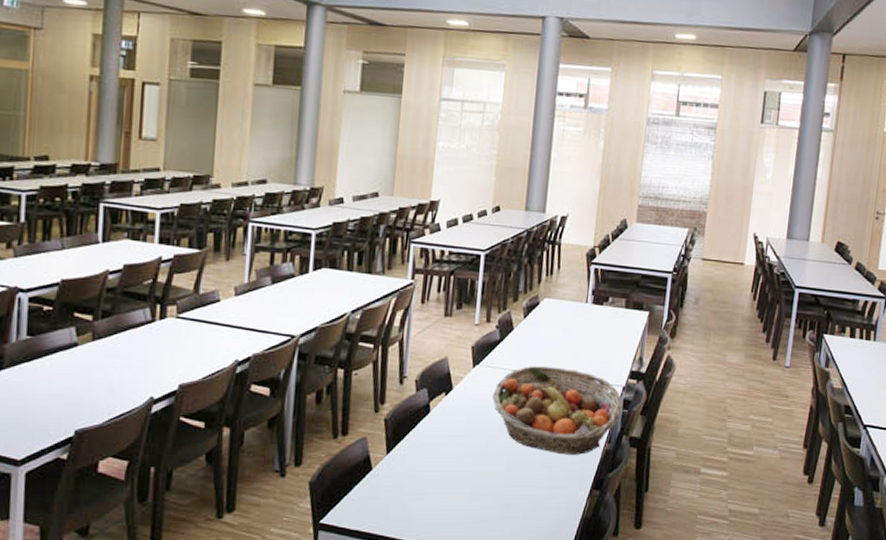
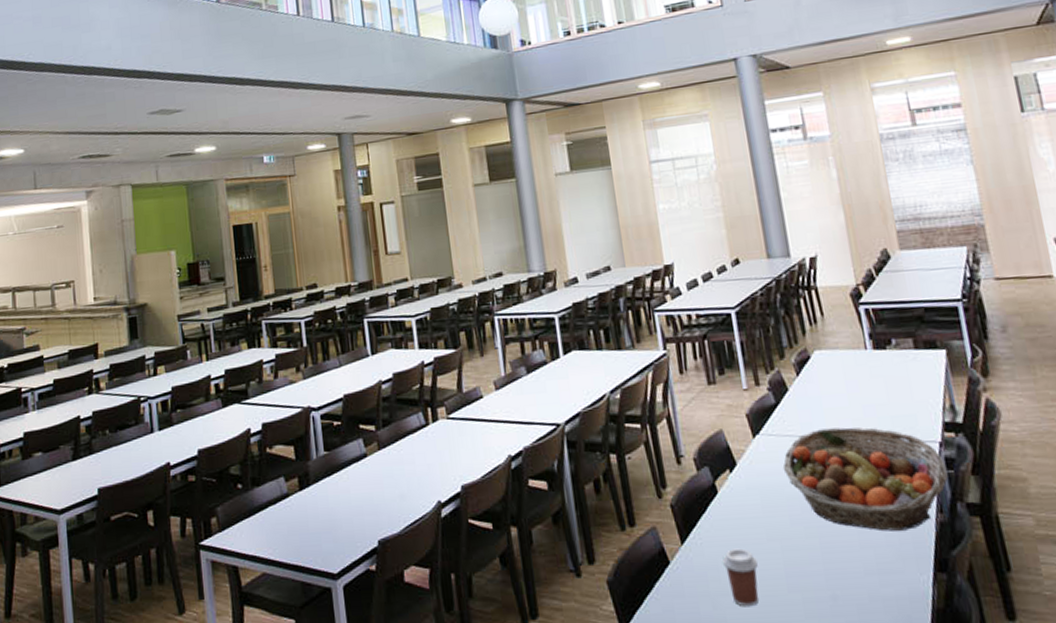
coffee cup: none [420,461,450,510] -> present [723,548,759,607]

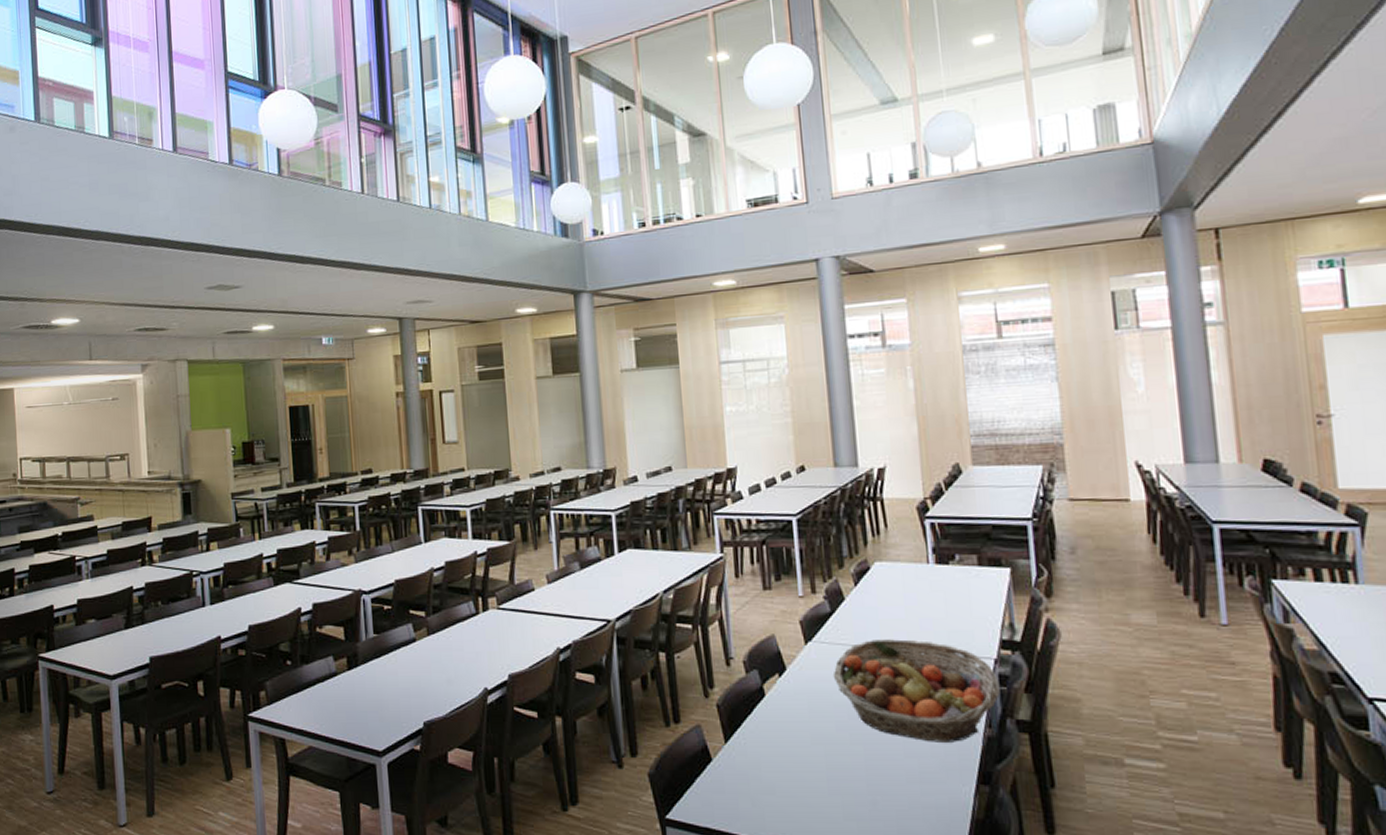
coffee cup: present [723,548,759,607] -> none [765,750,800,807]

